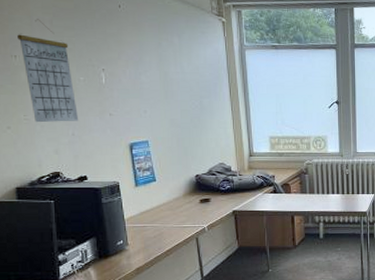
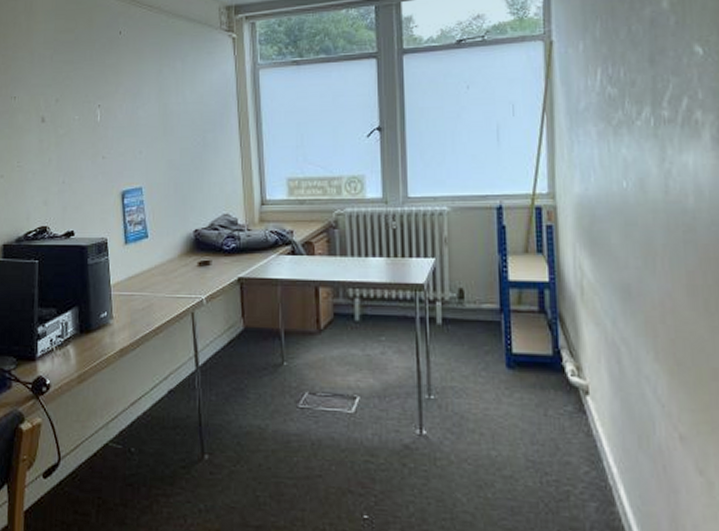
calendar: present [17,19,79,123] -> none [18,55,71,170]

